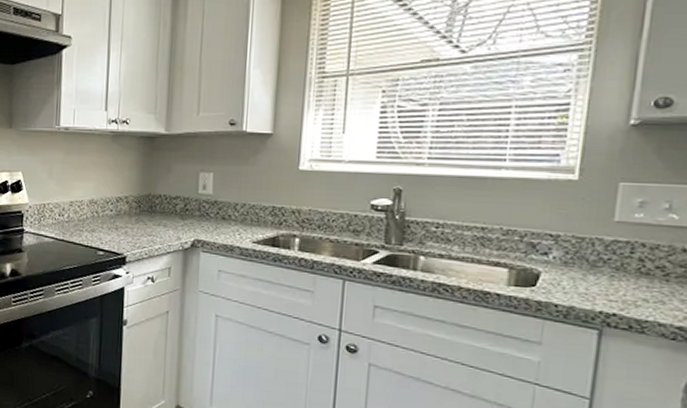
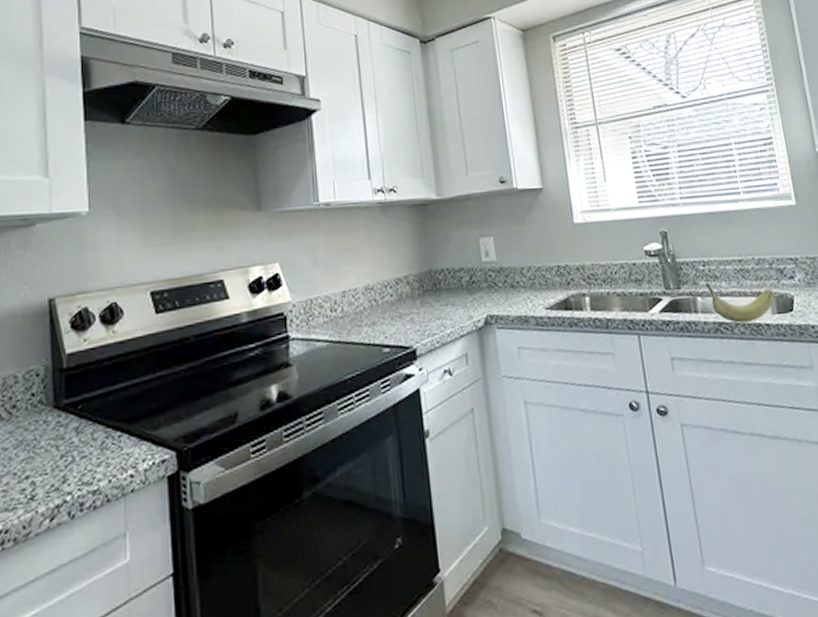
fruit: none [433,243,516,289] -> present [705,282,775,323]

